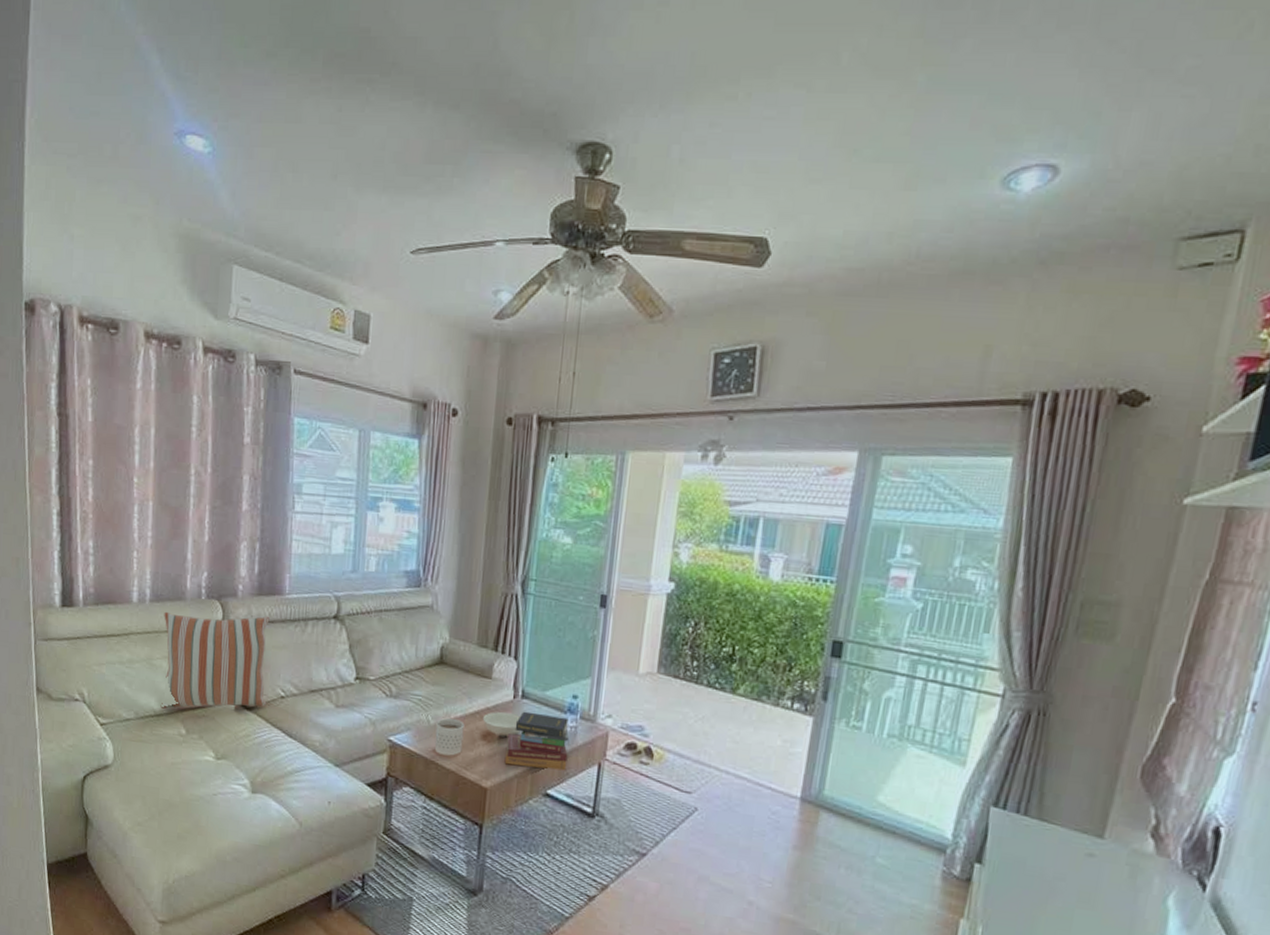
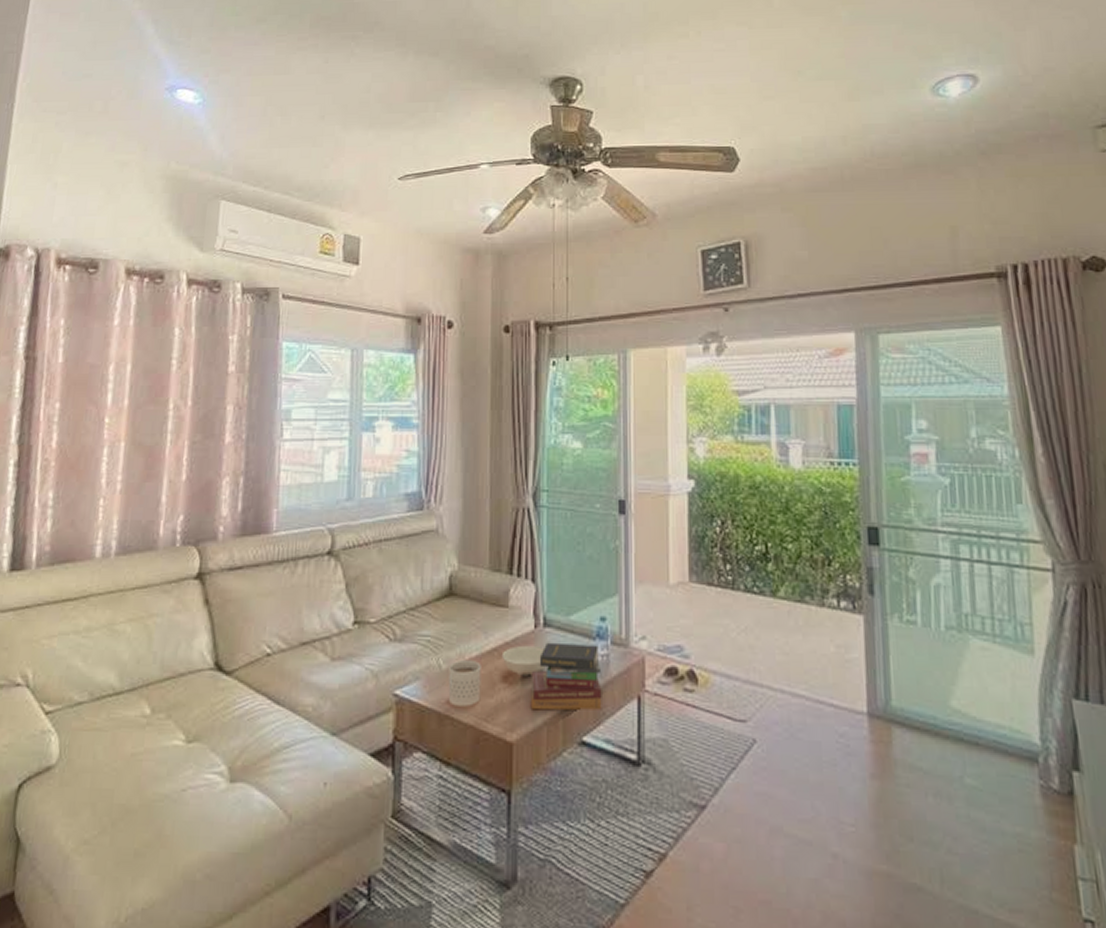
pillow: present [160,611,270,709] -> none [121,559,254,684]

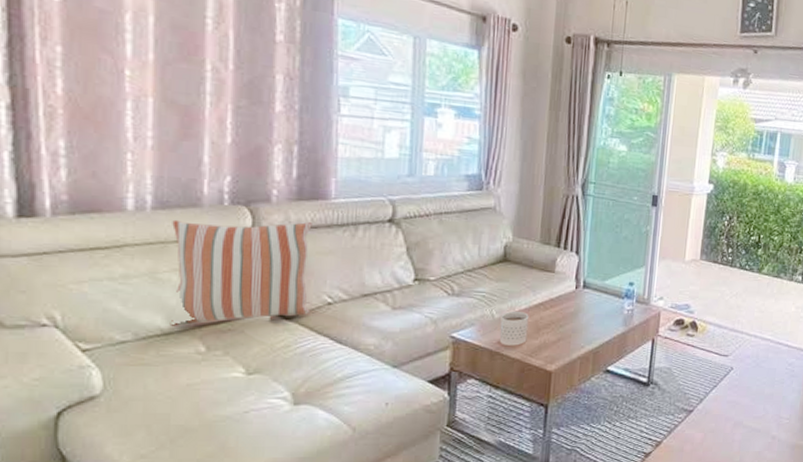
pillow: none [121,559,254,684] -> present [169,219,312,326]
bowl: present [501,645,545,676] -> none [546,301,582,324]
books: present [530,642,602,711] -> none [568,299,626,349]

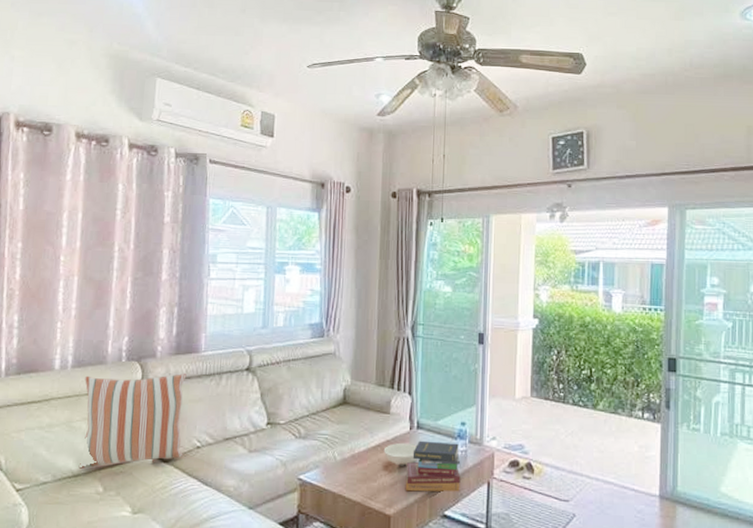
mug: present [499,311,529,346] -> none [341,453,368,488]
bowl: none [546,301,582,324] -> present [383,442,418,466]
books: none [568,299,626,349] -> present [405,440,461,492]

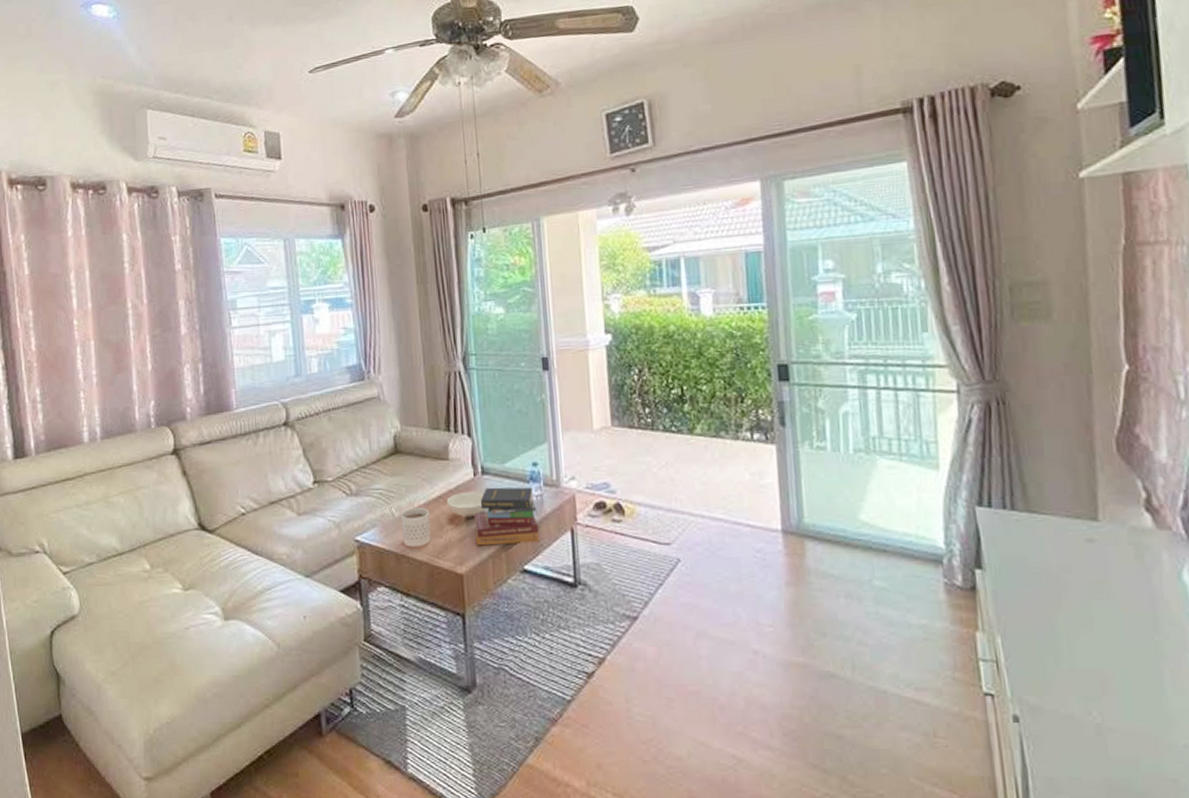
pillow: present [78,372,187,469] -> none [116,434,228,546]
mug: none [341,453,368,488] -> present [401,506,432,547]

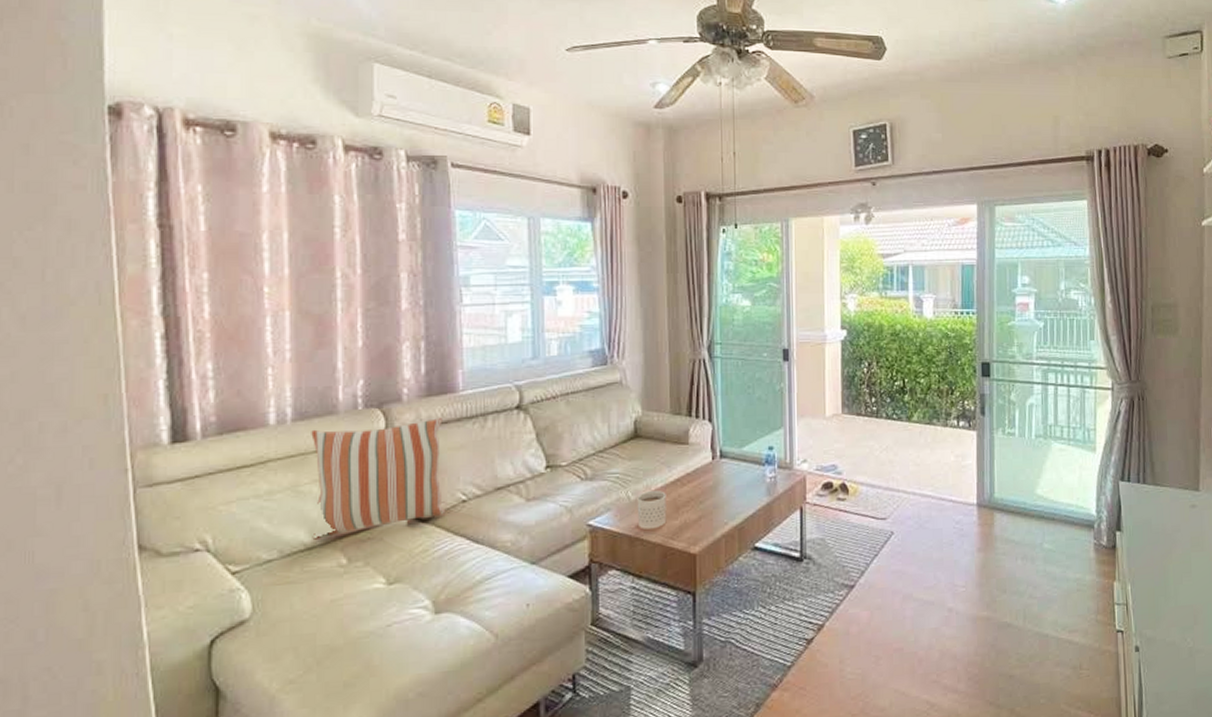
pillow: none [116,434,228,546] -> present [311,417,446,540]
bowl: present [446,491,486,518] -> none [684,474,722,500]
books: present [473,487,540,546] -> none [710,469,771,526]

